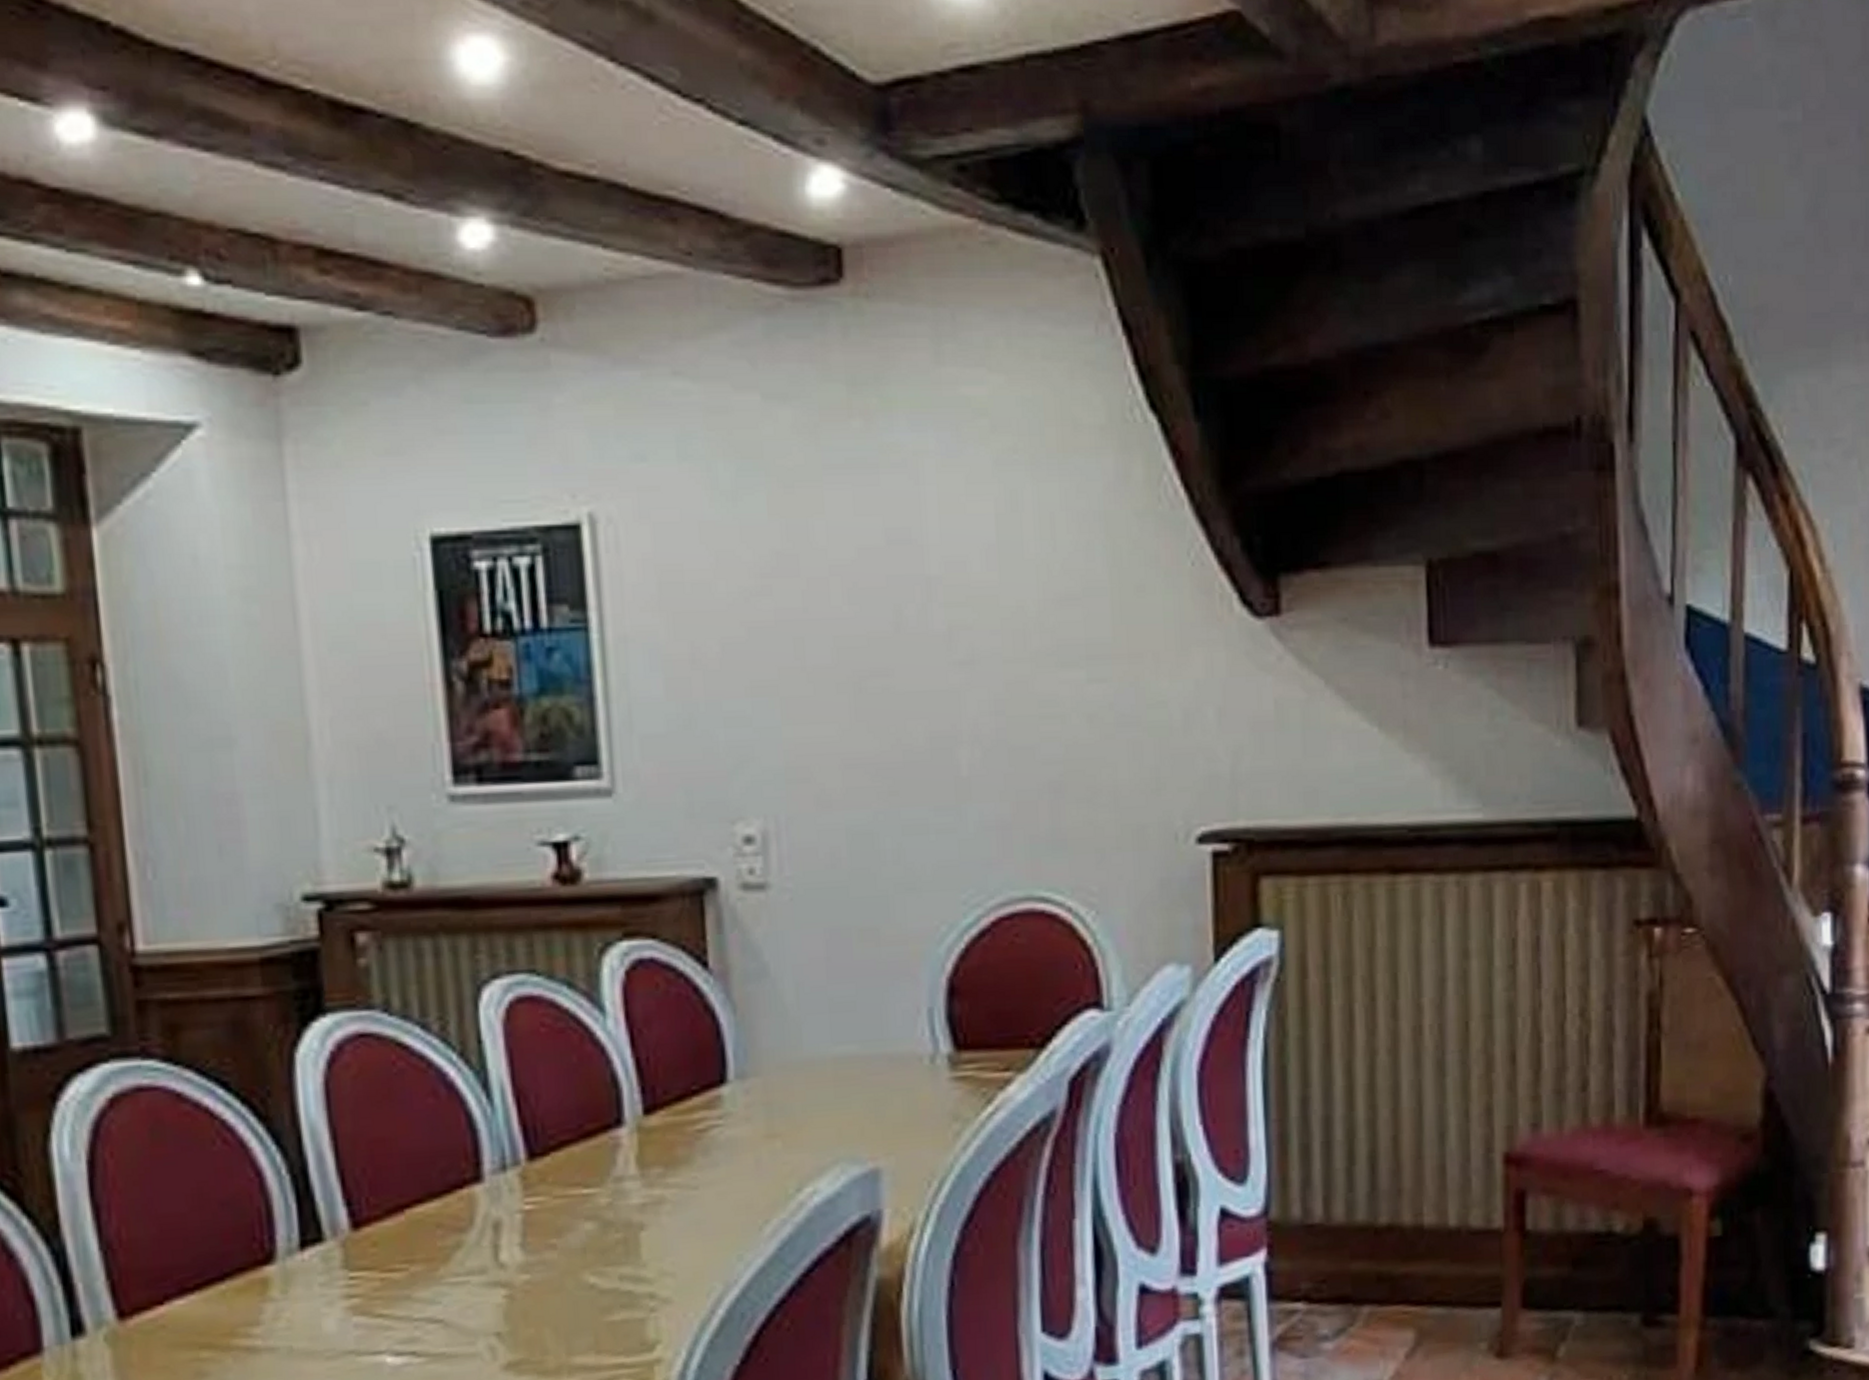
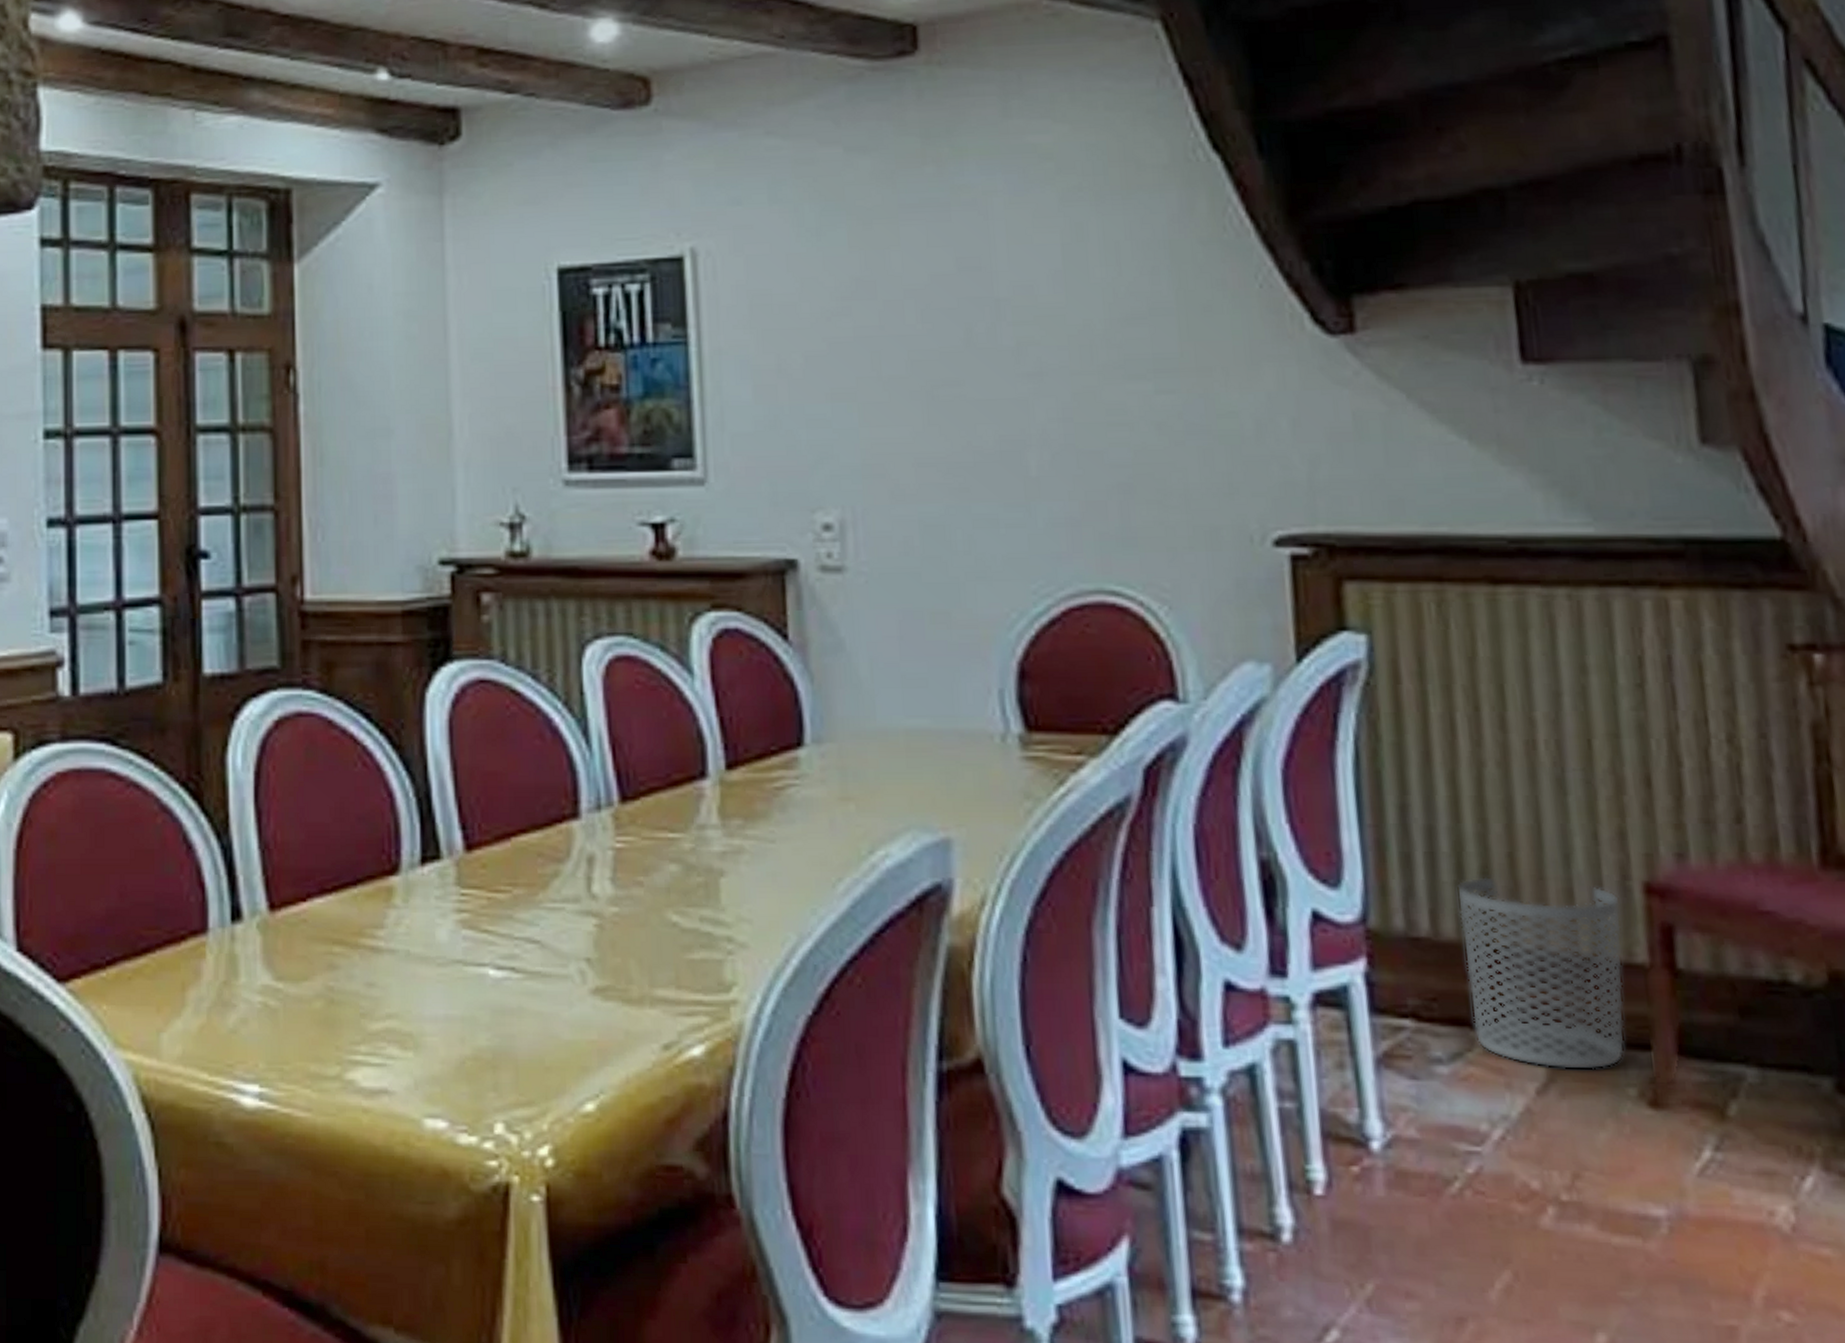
waste bin: none [1347,1161,1484,1334] -> present [1456,877,1625,1071]

